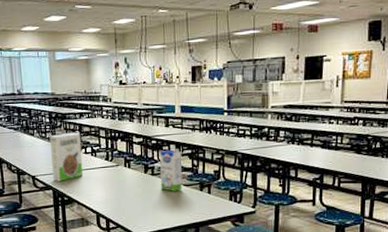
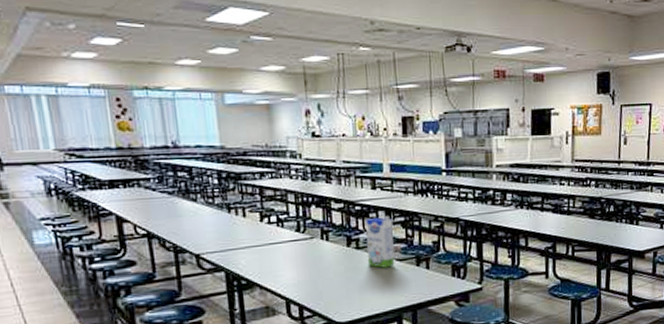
cereal box: present [49,132,84,182] -> none [218,196,267,261]

